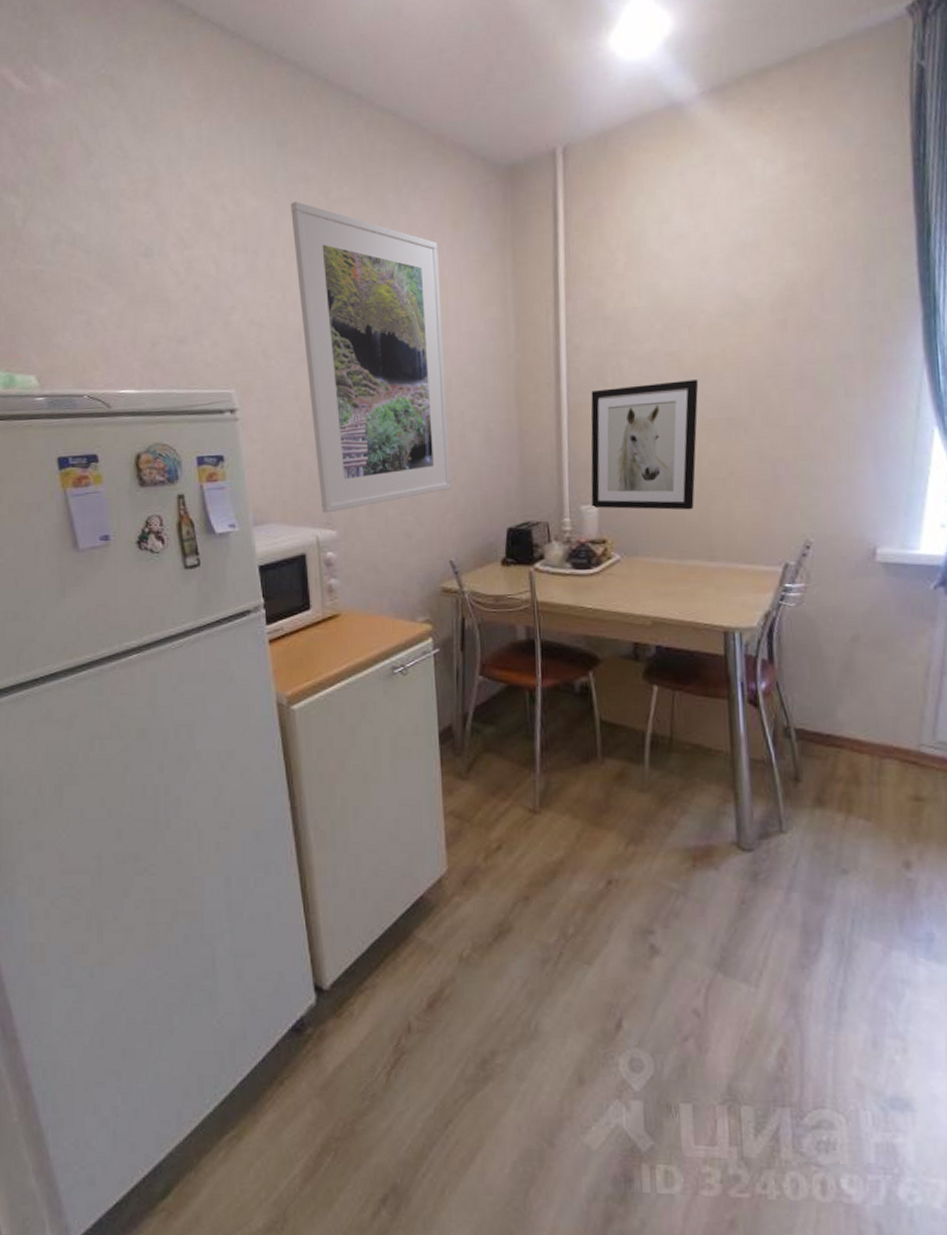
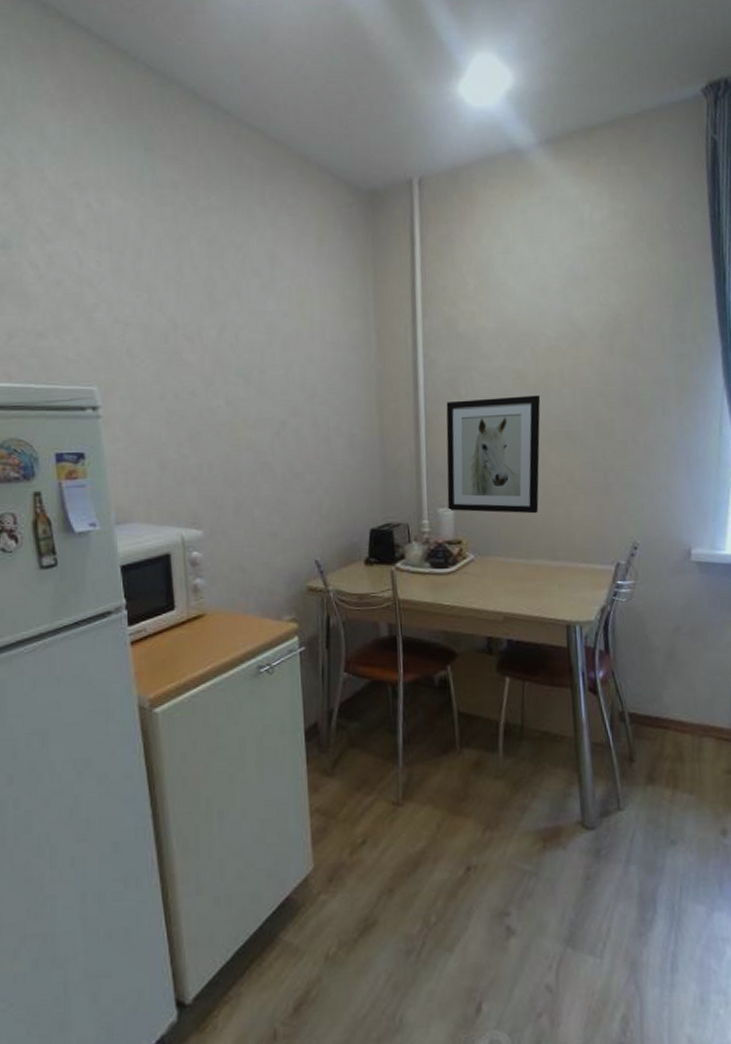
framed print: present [291,201,452,513] -> none [158,206,317,513]

